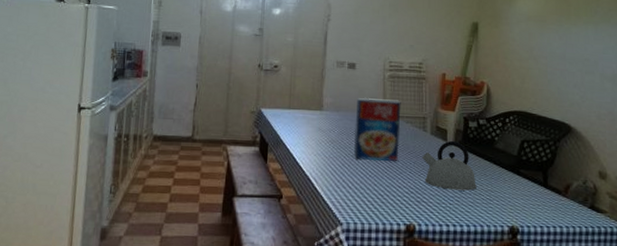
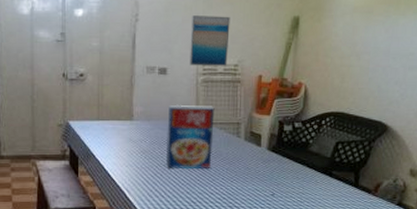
wall art: none [377,18,414,64] -> present [190,15,230,66]
kettle: present [422,140,477,191] -> none [235,145,288,194]

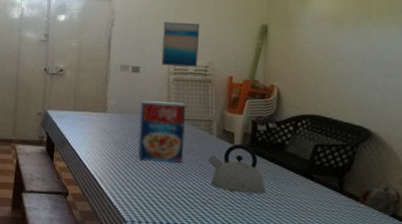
kettle: none [235,145,288,194] -> present [208,143,265,194]

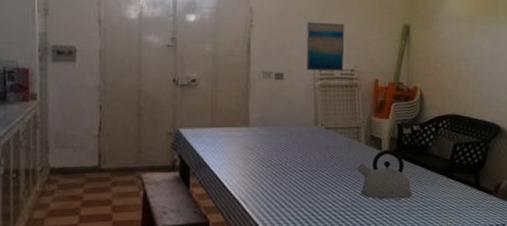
cereal box: present [137,100,186,163] -> none [284,109,334,177]

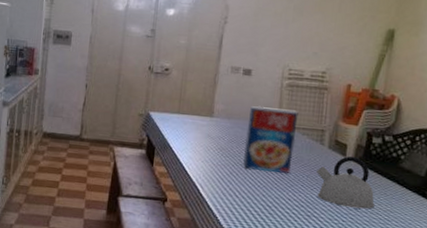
cereal box: none [284,109,334,177] -> present [242,105,299,173]
wall art: present [306,22,345,71] -> none [275,21,321,72]

